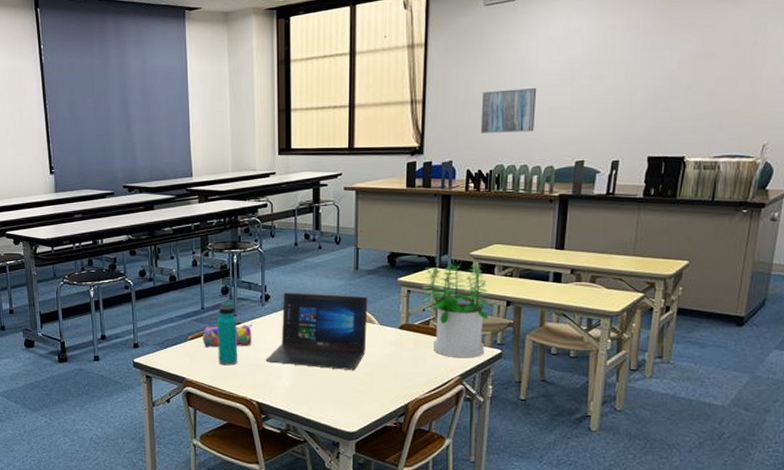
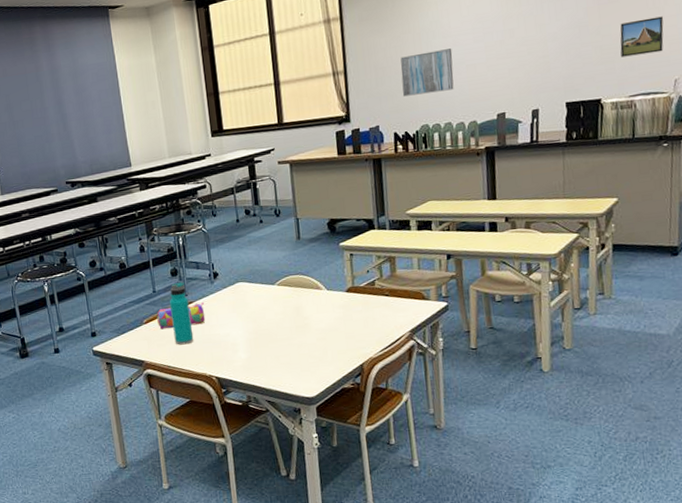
laptop: present [266,292,368,370] -> none [220,264,316,338]
potted plant: present [422,264,489,358] -> none [364,222,432,315]
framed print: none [711,77,760,116] -> present [620,16,664,57]

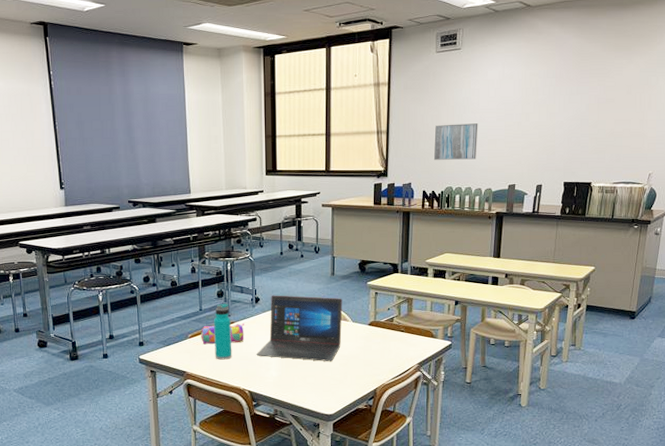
laptop: none [220,264,316,338] -> present [256,295,343,361]
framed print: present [620,16,664,57] -> none [611,119,647,150]

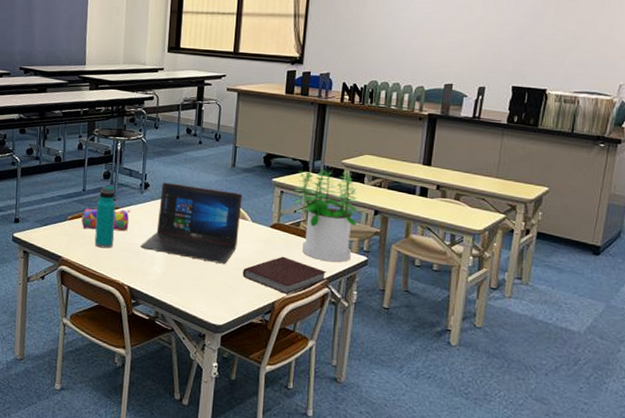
notebook: none [347,349,418,381] -> present [242,256,326,294]
potted plant: none [387,270,441,349] -> present [294,169,358,263]
wall art: present [433,123,478,160] -> none [357,12,411,53]

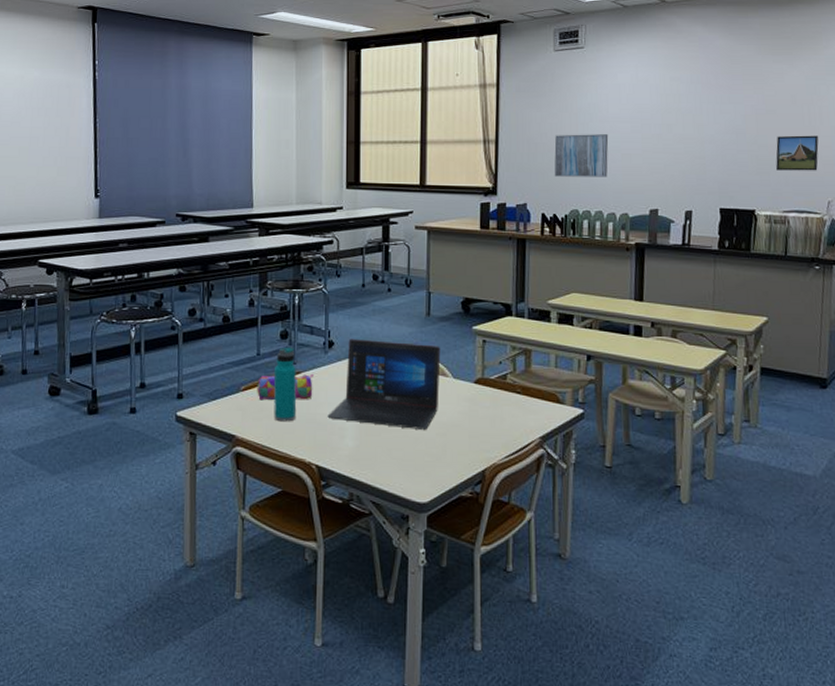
notebook: present [242,256,326,294] -> none [447,416,540,460]
potted plant: present [294,169,358,263] -> none [498,312,569,418]
wall art: none [357,12,411,53] -> present [554,134,609,177]
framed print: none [571,21,617,56] -> present [776,135,819,171]

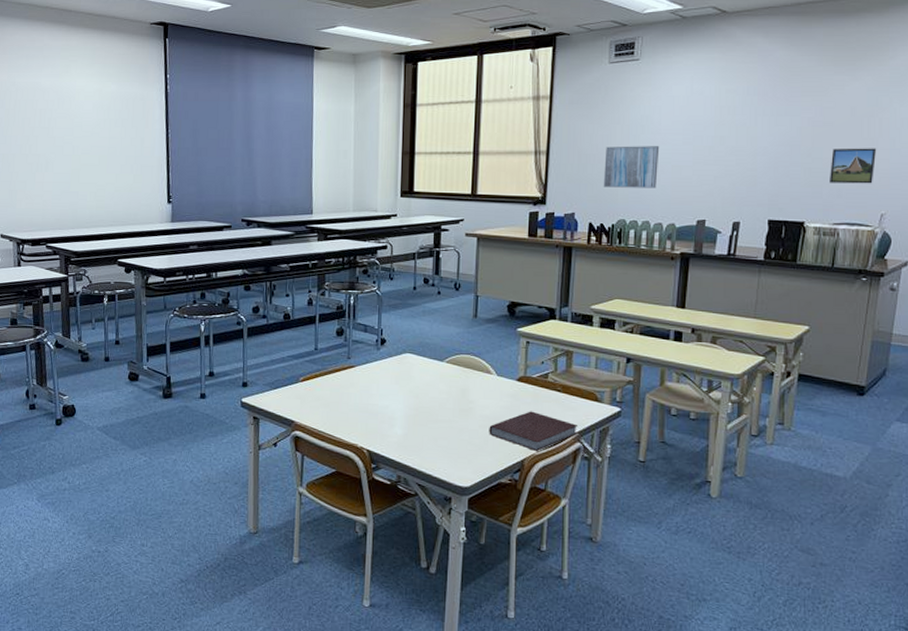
pencil case: present [257,374,315,401] -> none [314,368,367,392]
water bottle: present [273,347,297,422] -> none [329,343,351,411]
laptop: present [327,338,441,429] -> none [378,337,486,421]
notebook: none [447,416,540,460] -> present [489,411,577,451]

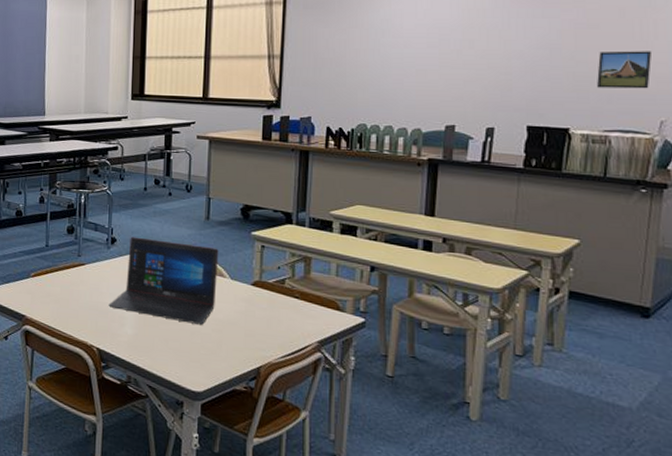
laptop: none [378,337,486,421] -> present [109,236,219,325]
notebook: present [489,411,577,451] -> none [222,317,317,359]
wall art: present [603,146,660,188] -> none [341,50,402,93]

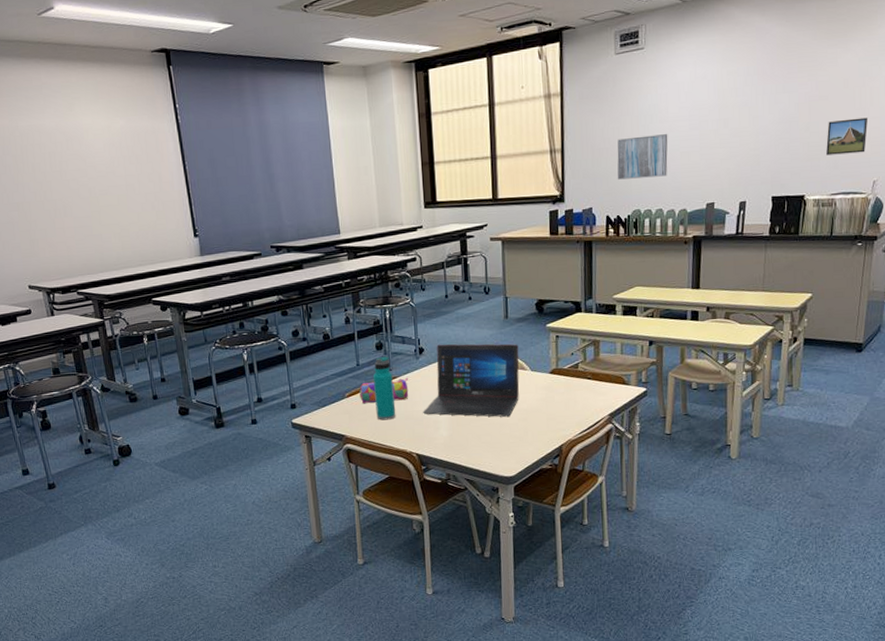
pencil case: none [45,265,98,290] -> present [359,378,409,404]
water bottle: none [59,240,81,308] -> present [372,356,396,420]
wall art: none [341,50,402,93] -> present [617,134,668,180]

